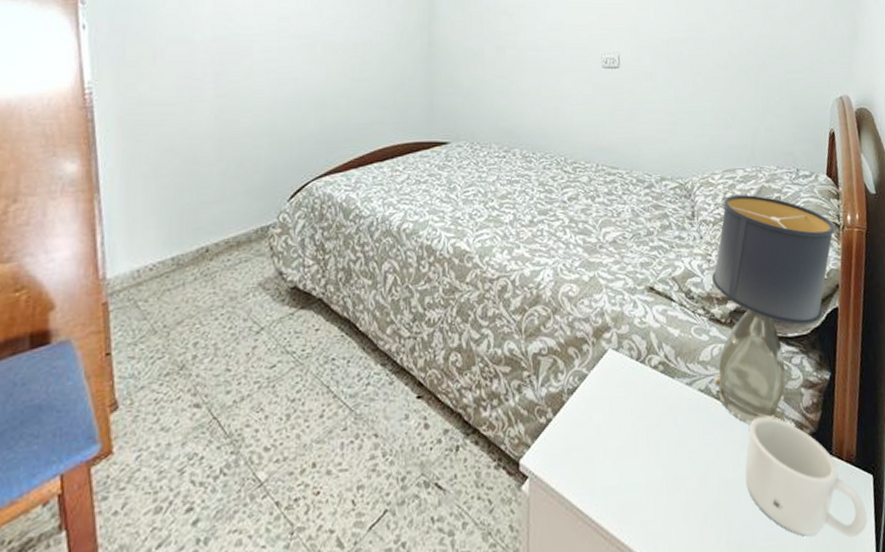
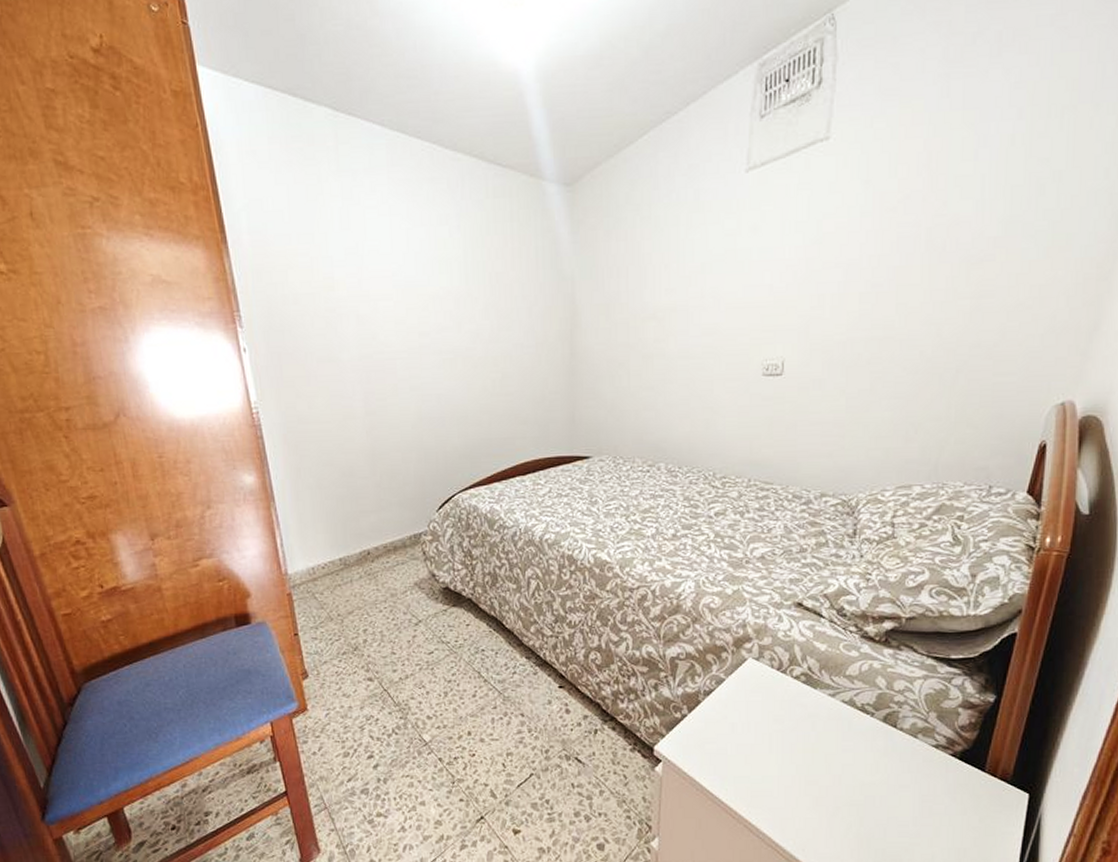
table lamp: present [711,194,836,424] -> none [858,512,1029,736]
mug: present [745,416,867,537] -> none [883,730,1015,845]

